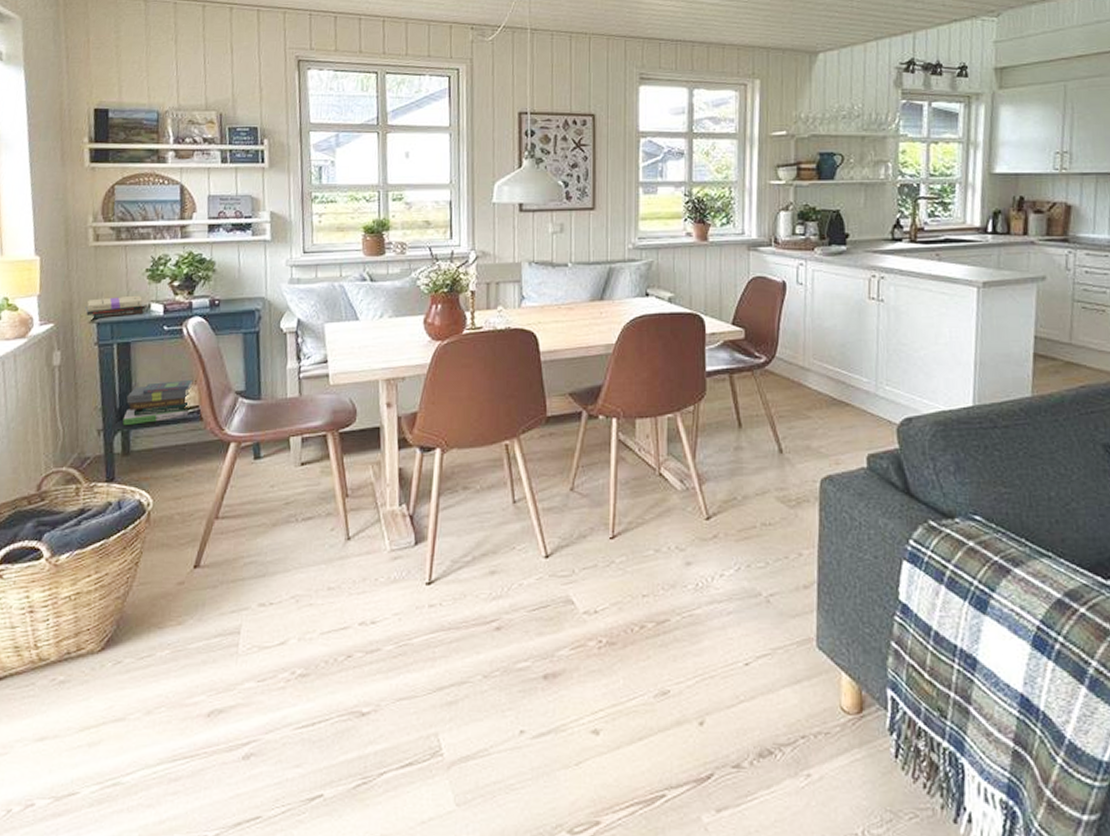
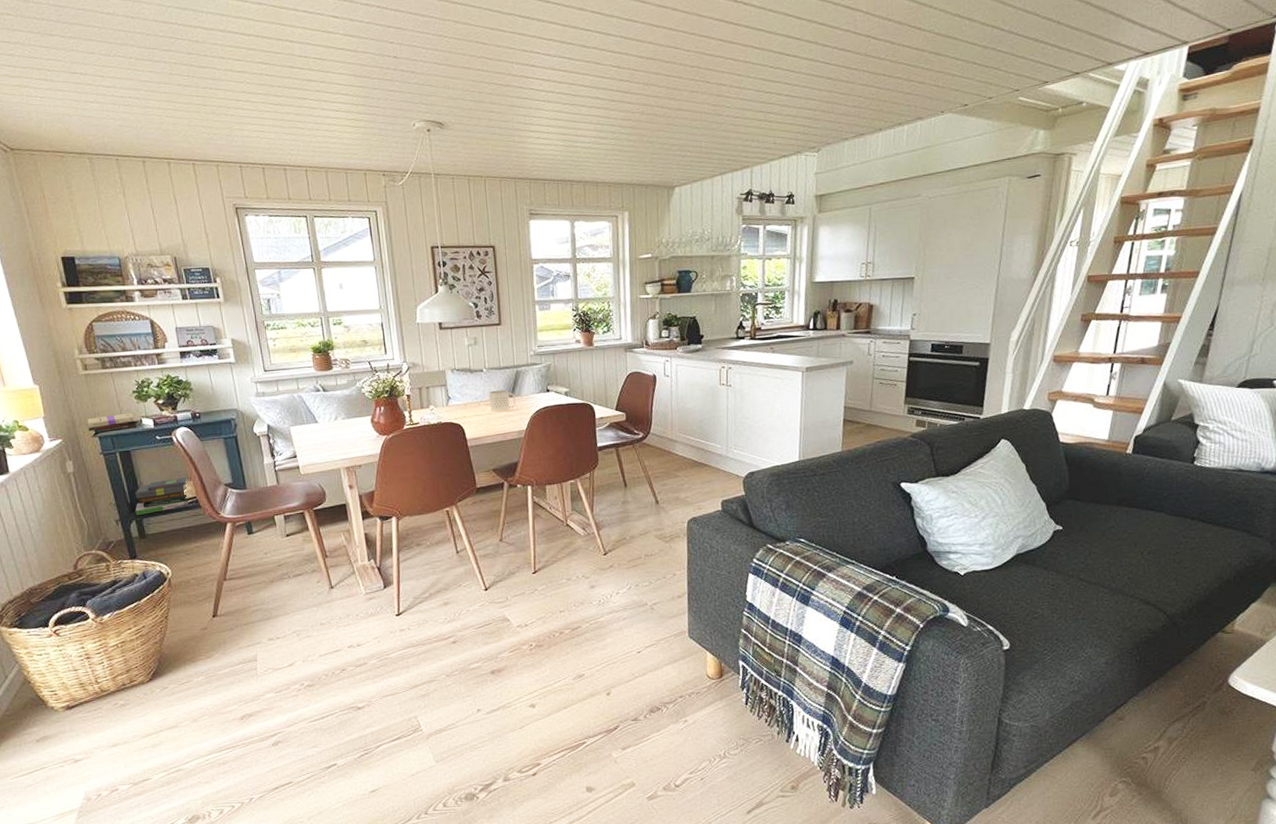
mug: none [572,291,606,319] -> present [488,389,517,412]

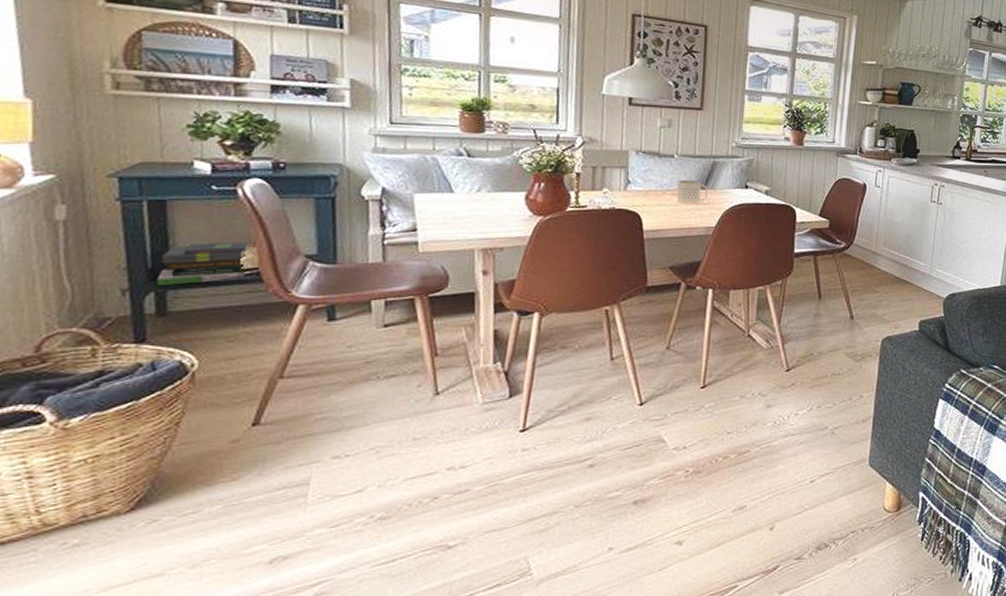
books: present [85,412,138,434] -> none [100,151,187,174]

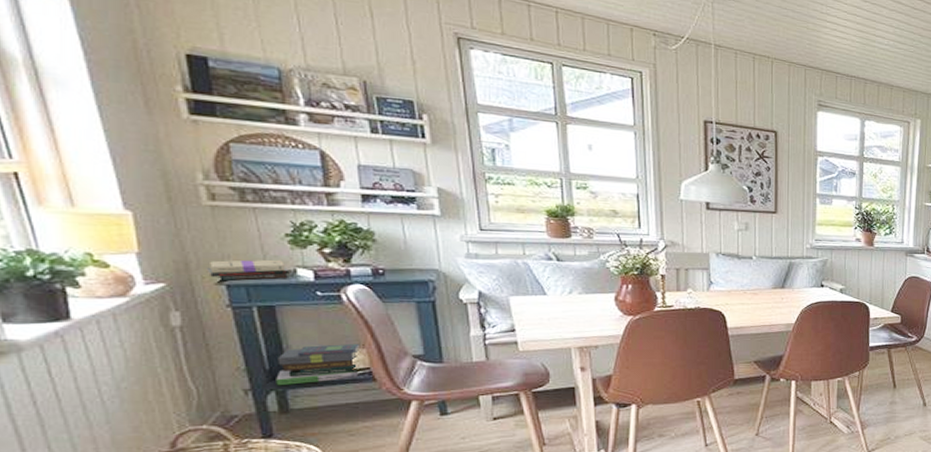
books: none [100,151,187,174] -> present [206,259,290,282]
mug: present [676,179,709,204] -> none [756,280,787,303]

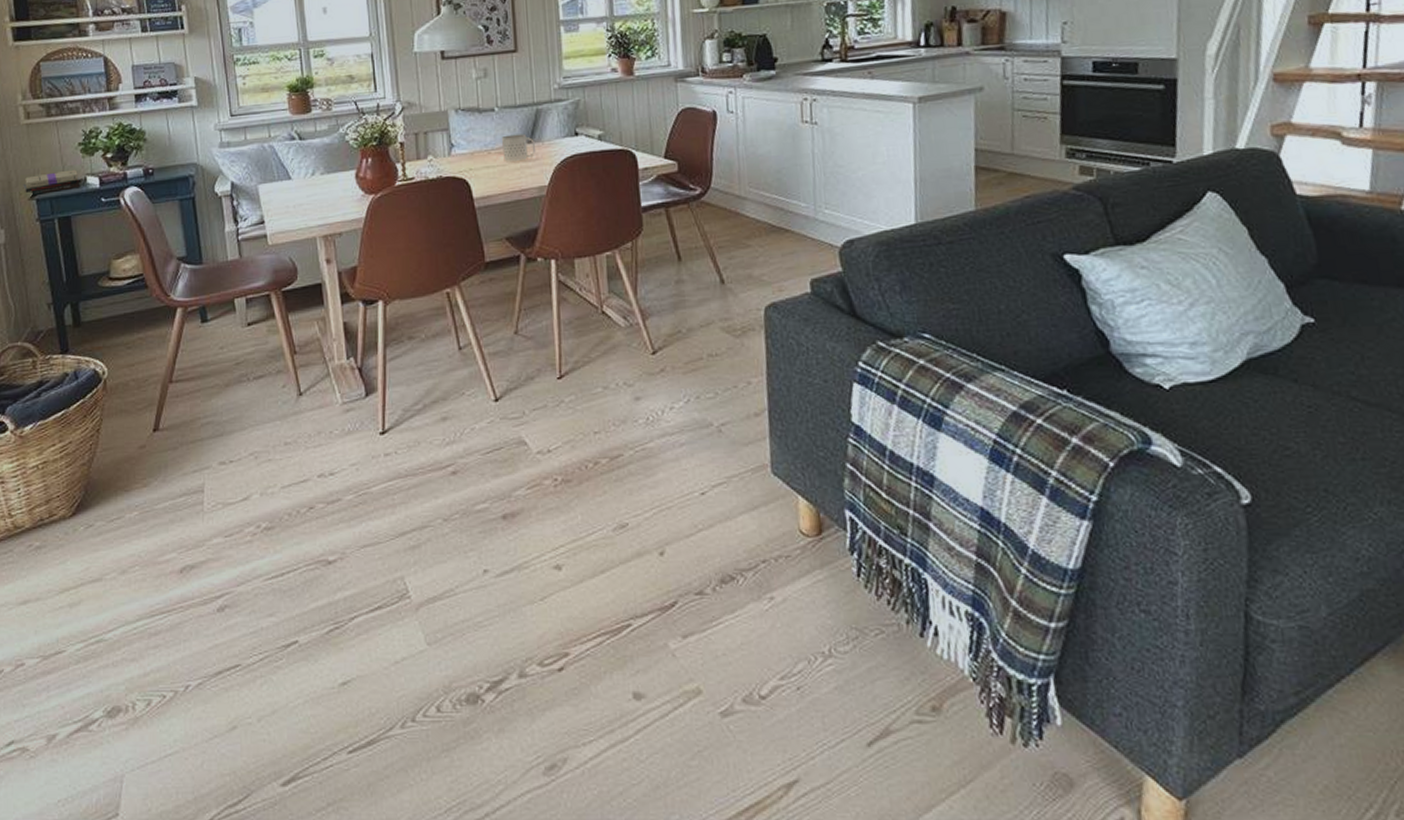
books: present [276,343,361,386] -> none [71,248,136,299]
mug: none [756,280,787,303] -> present [501,133,536,163]

